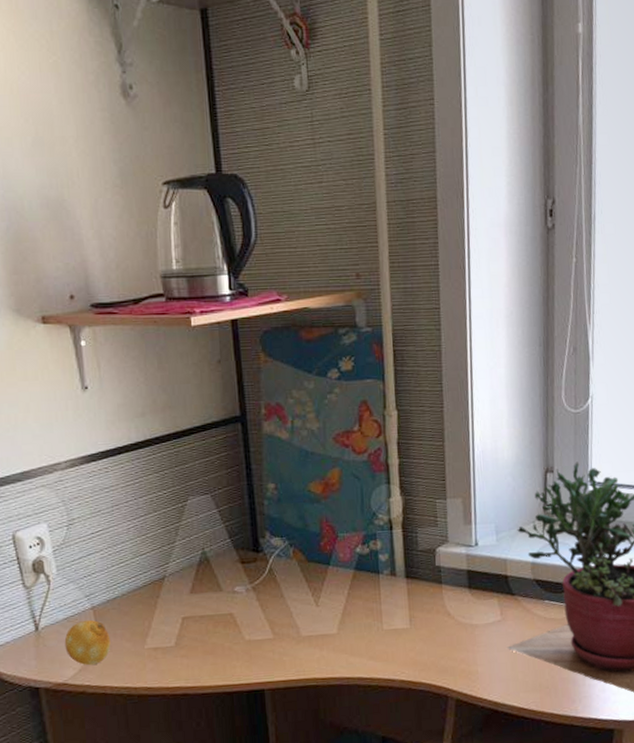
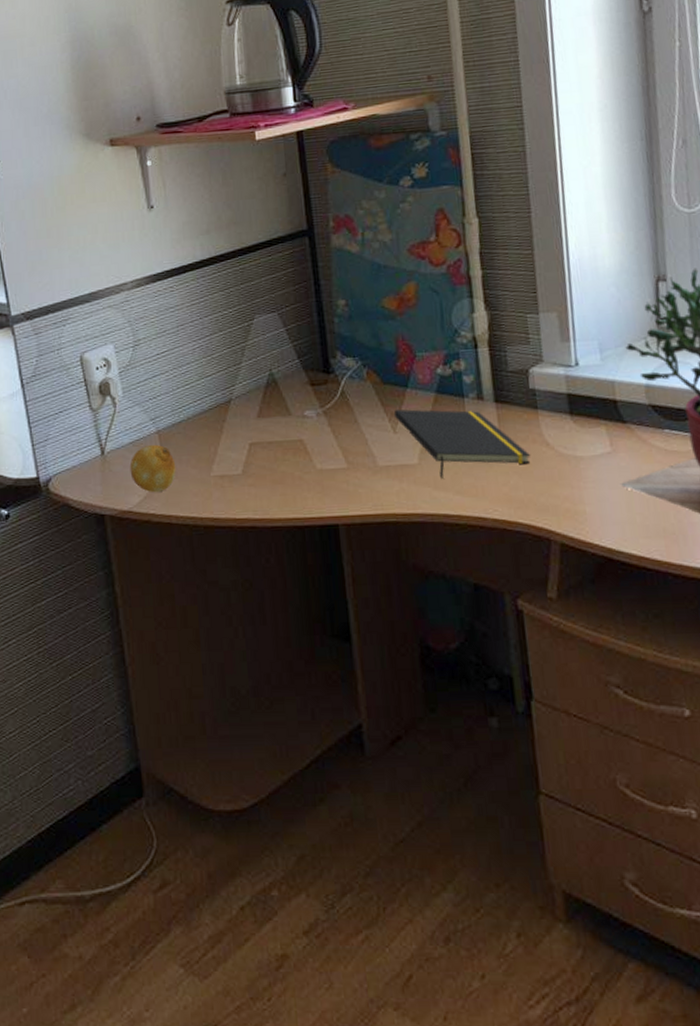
notepad: none [316,584,435,646] -> present [393,409,531,478]

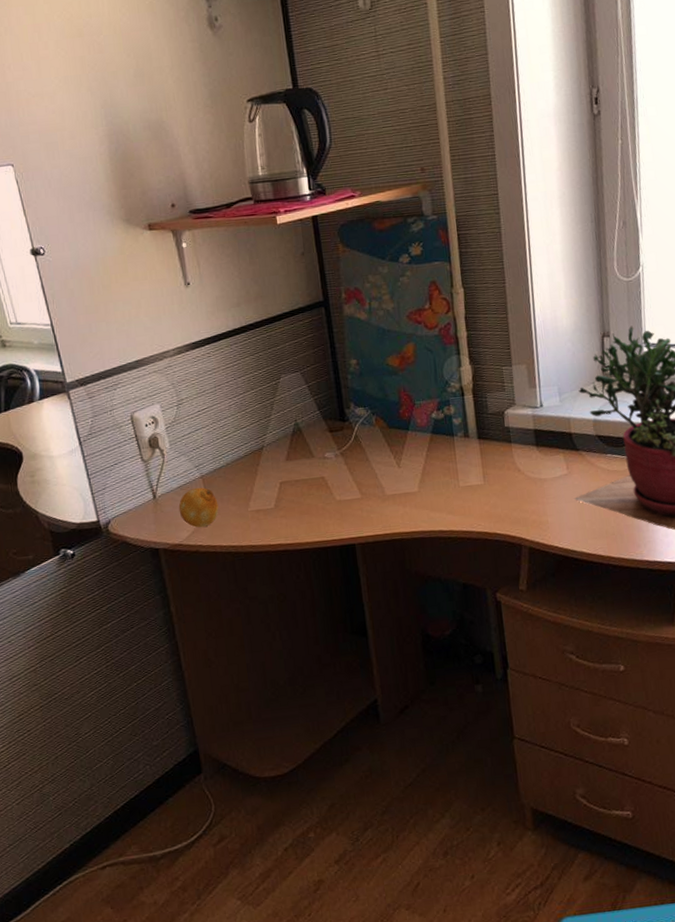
notepad: present [393,409,531,478] -> none [397,446,507,502]

